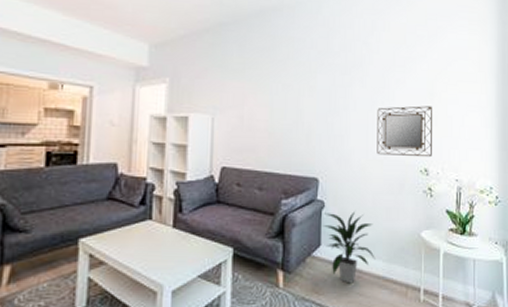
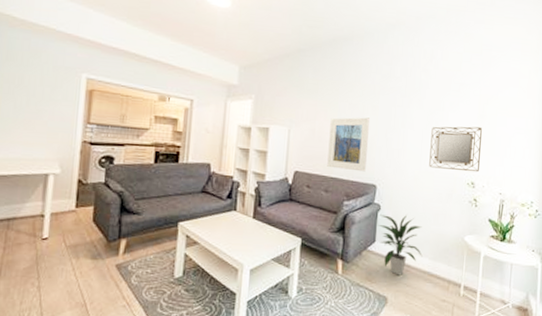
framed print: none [260,100,308,164] -> present [327,117,371,172]

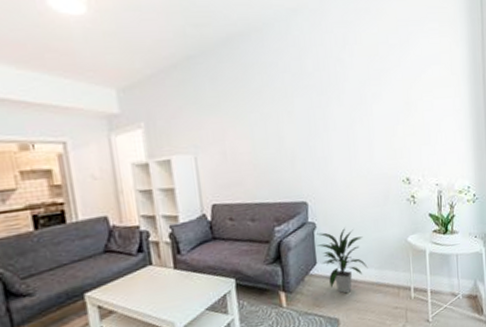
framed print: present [327,117,371,172] -> none [242,126,293,193]
home mirror: present [429,126,482,173] -> none [356,116,412,171]

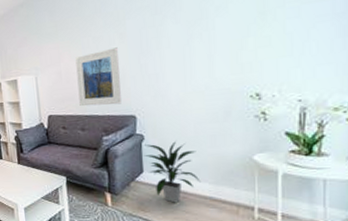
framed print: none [242,126,293,193] -> present [75,47,122,107]

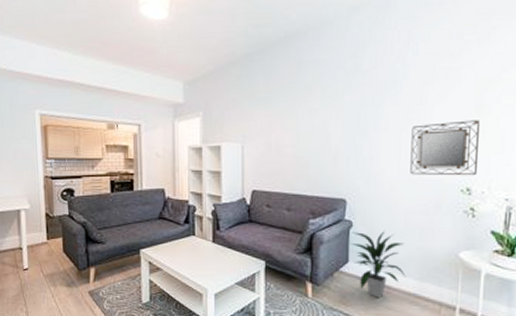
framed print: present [75,47,122,107] -> none [287,123,335,186]
home mirror: none [194,26,265,87] -> present [410,120,479,176]

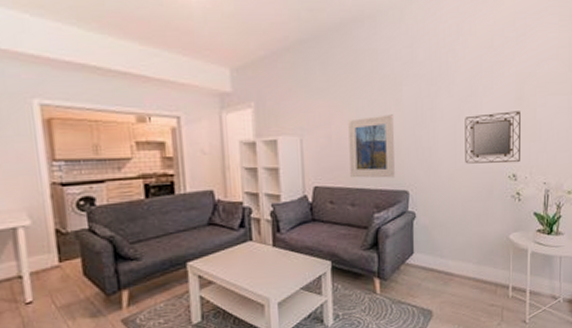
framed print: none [287,123,335,186] -> present [348,114,396,178]
indoor plant: present [351,231,406,298] -> none [415,220,466,286]

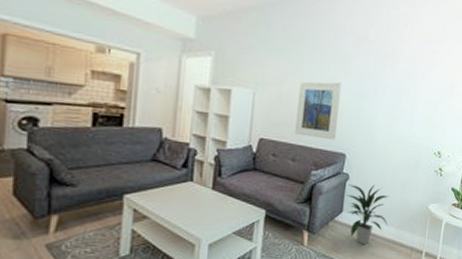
indoor plant: none [415,220,466,286] -> present [346,184,389,245]
home mirror: present [465,111,520,164] -> none [399,95,451,142]

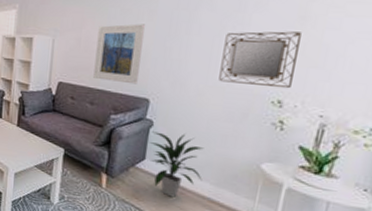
home mirror: none [399,95,451,142] -> present [219,31,302,89]

